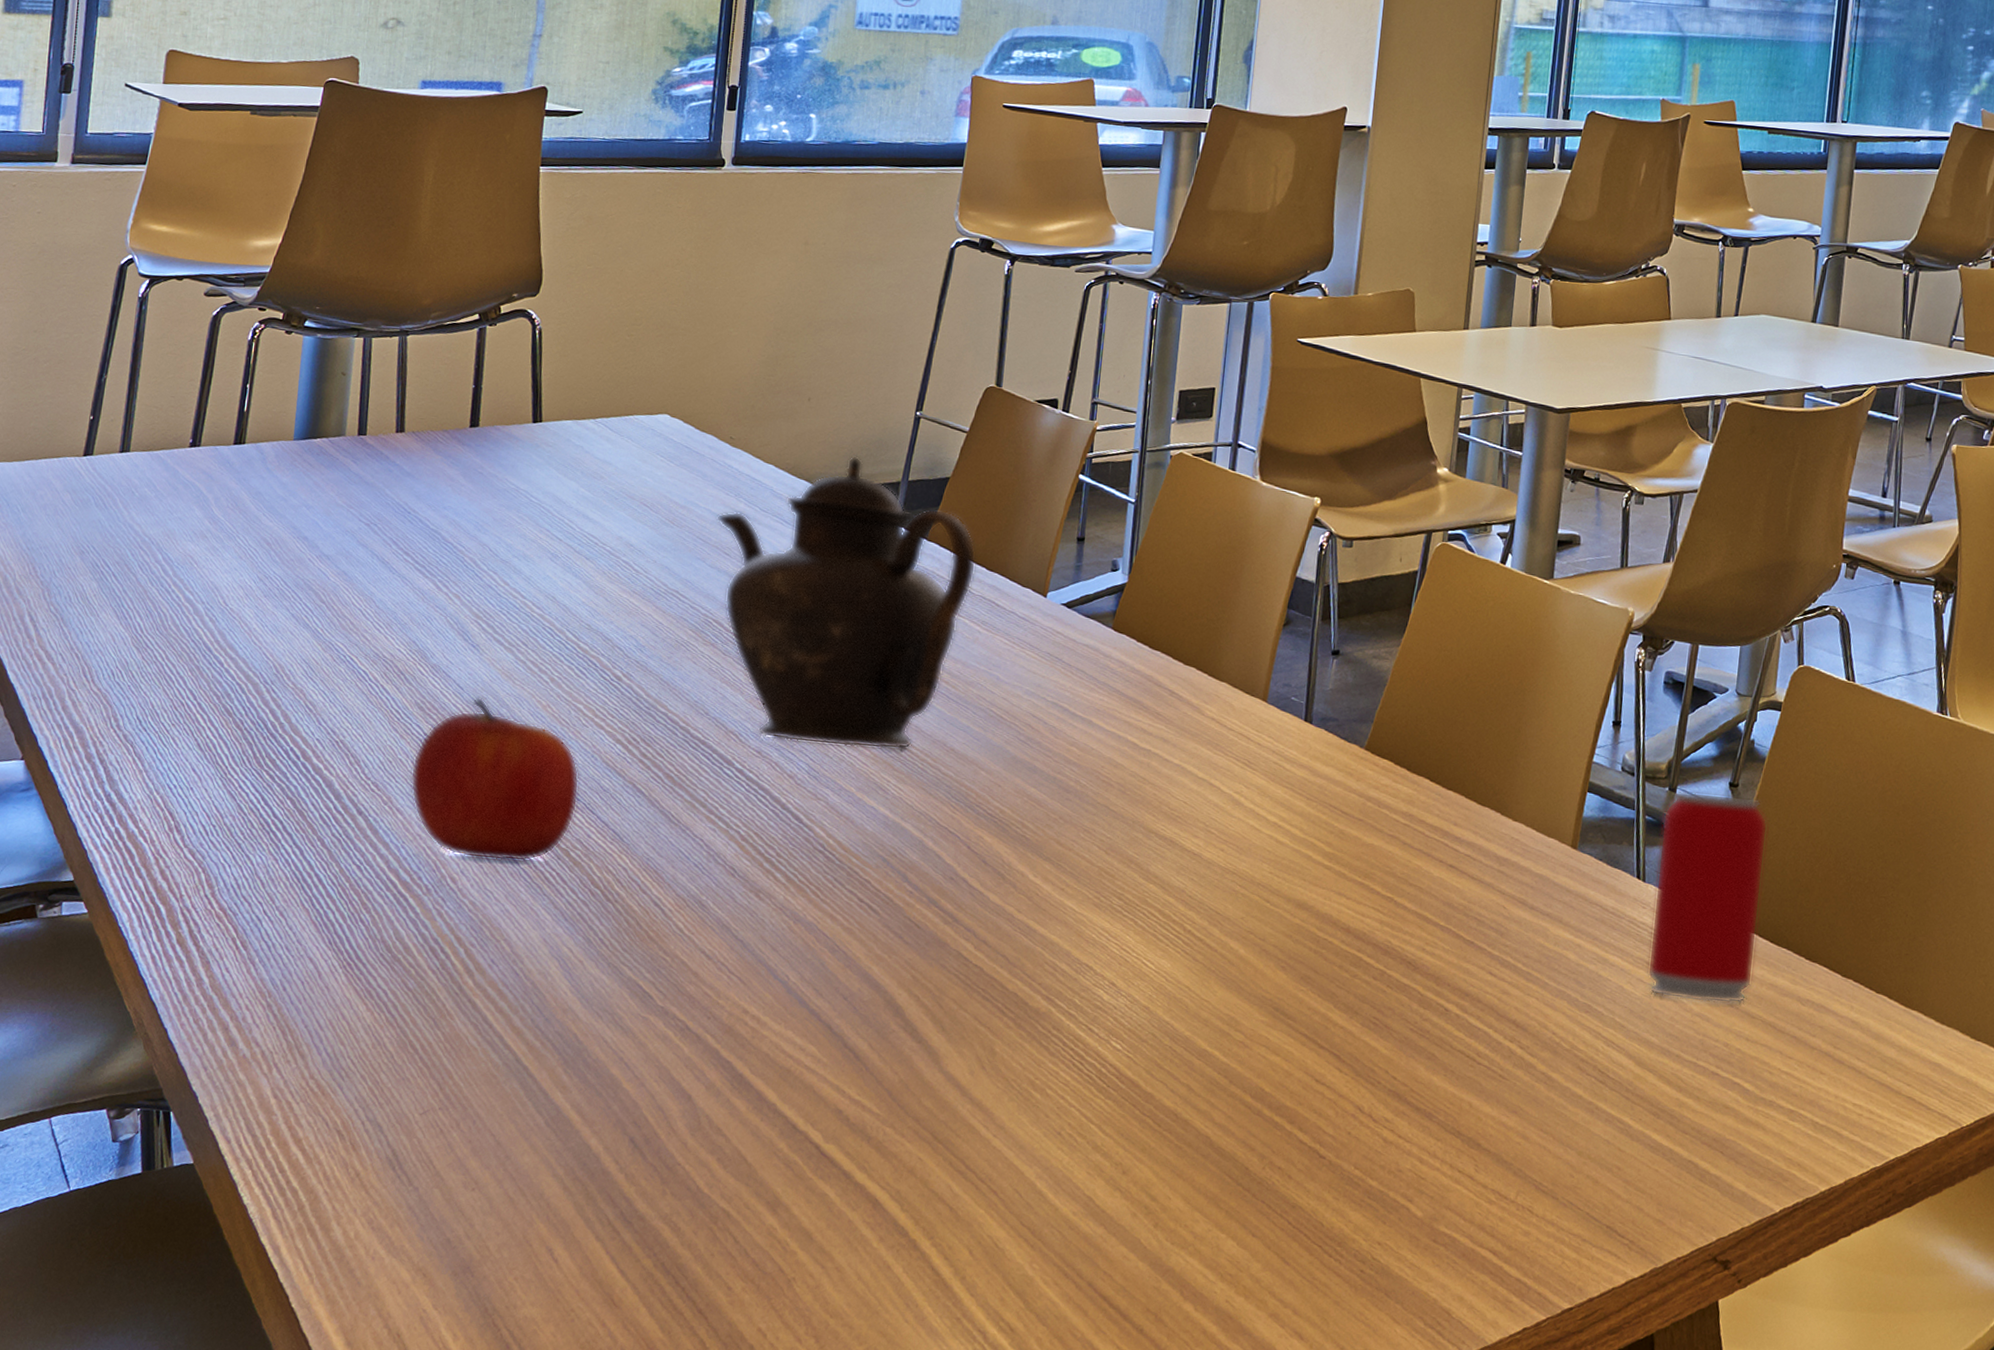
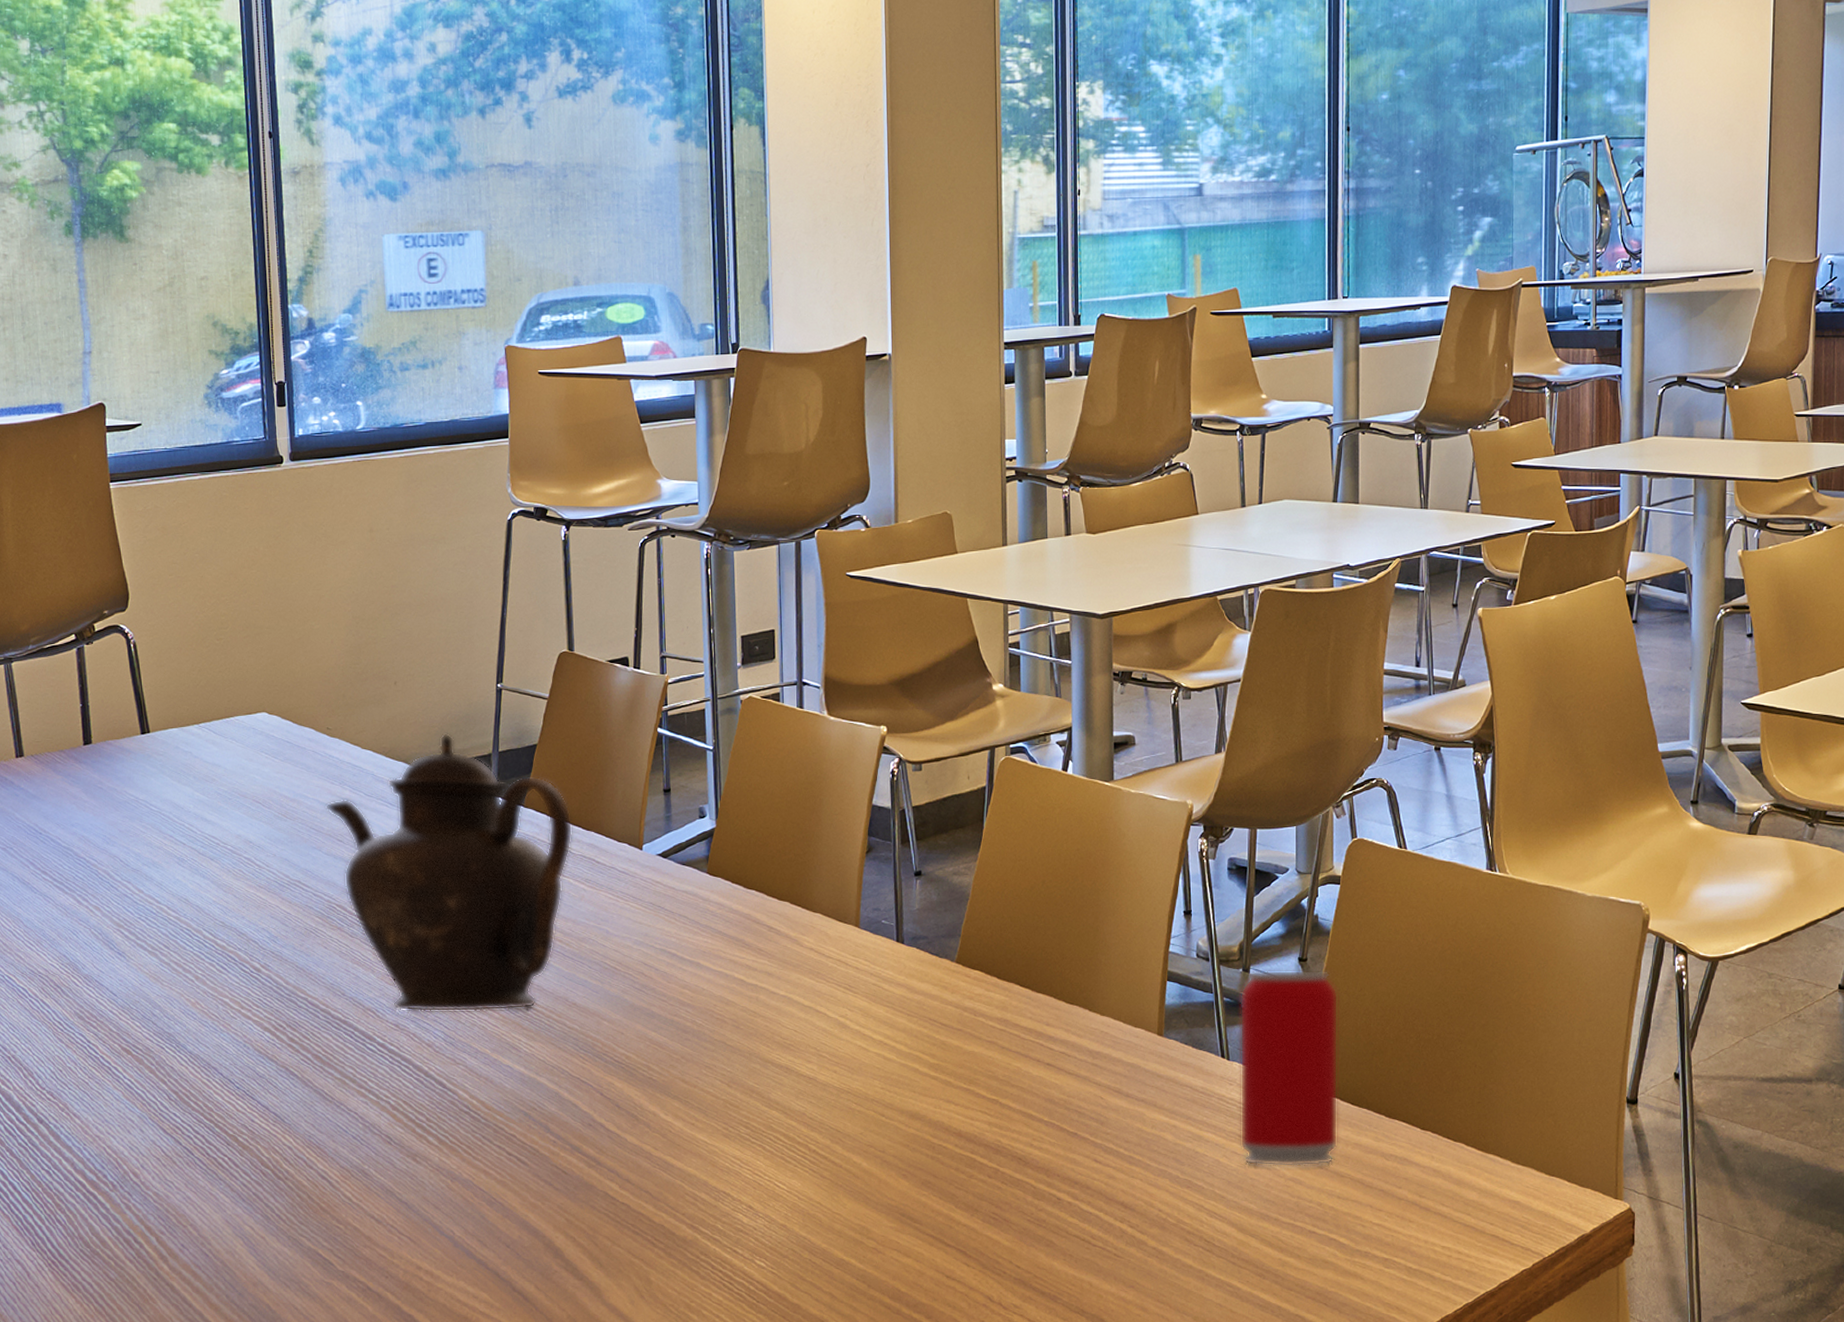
apple: present [410,697,580,862] -> none [80,1002,238,1152]

